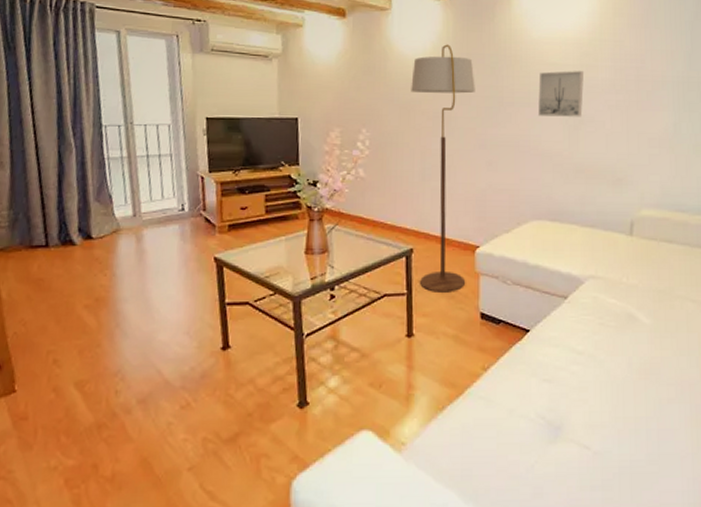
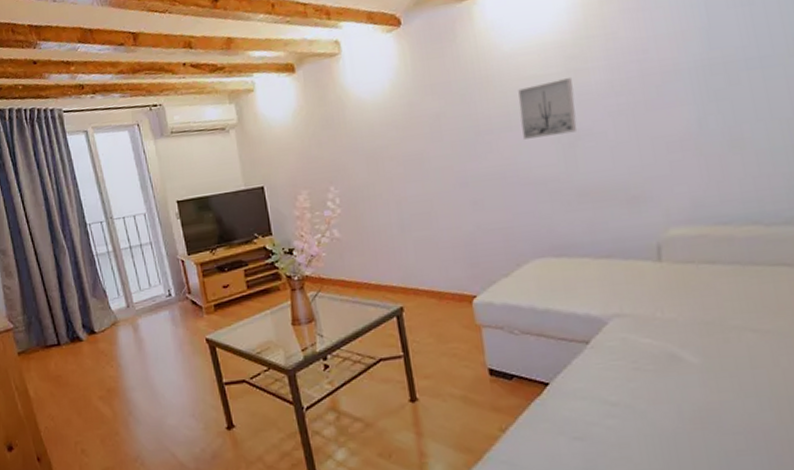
floor lamp: present [411,44,475,292] -> none [373,78,467,352]

